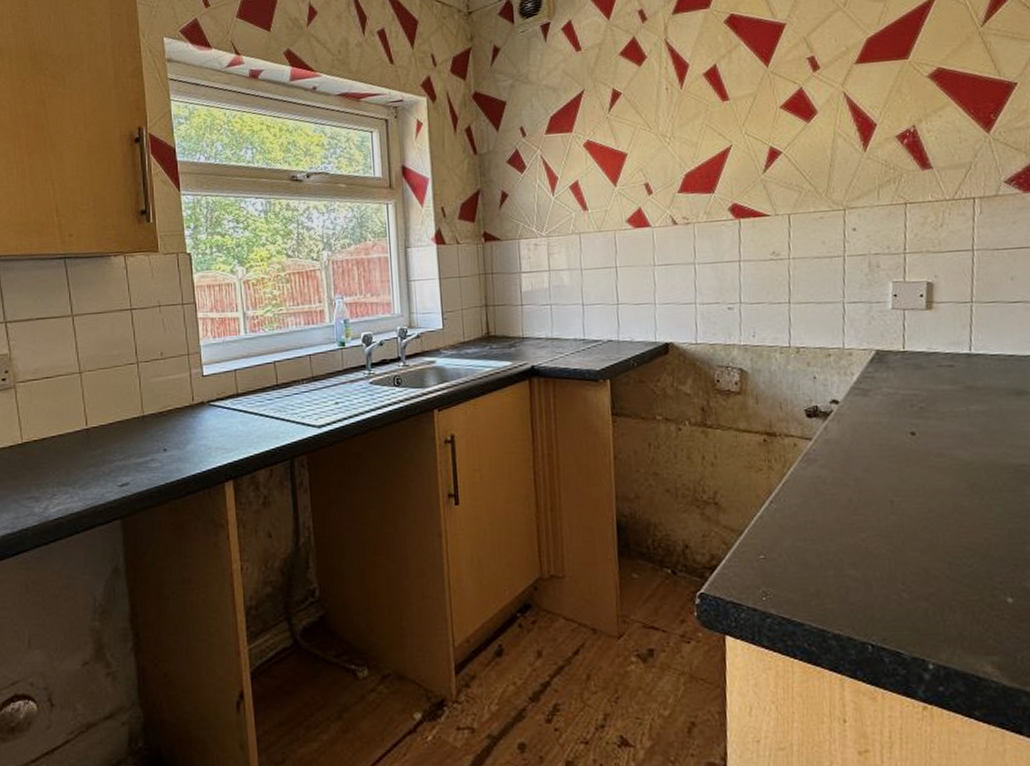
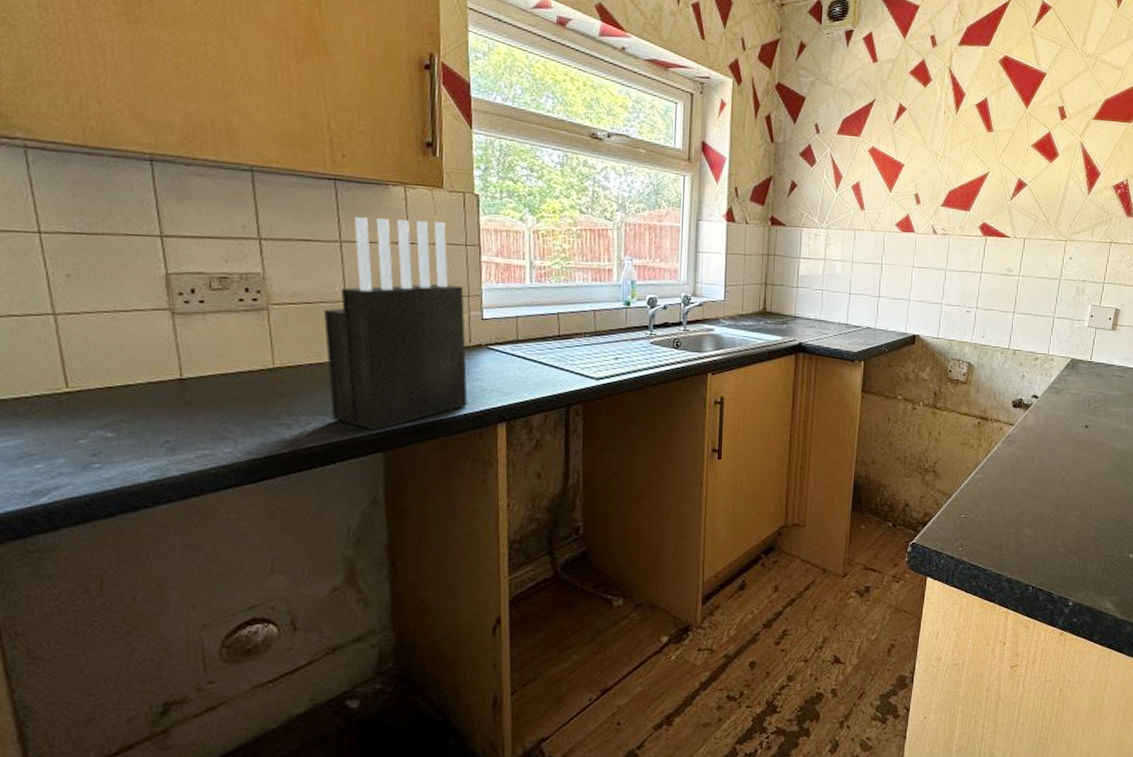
knife block: none [61,285,195,499] -> present [323,217,468,431]

